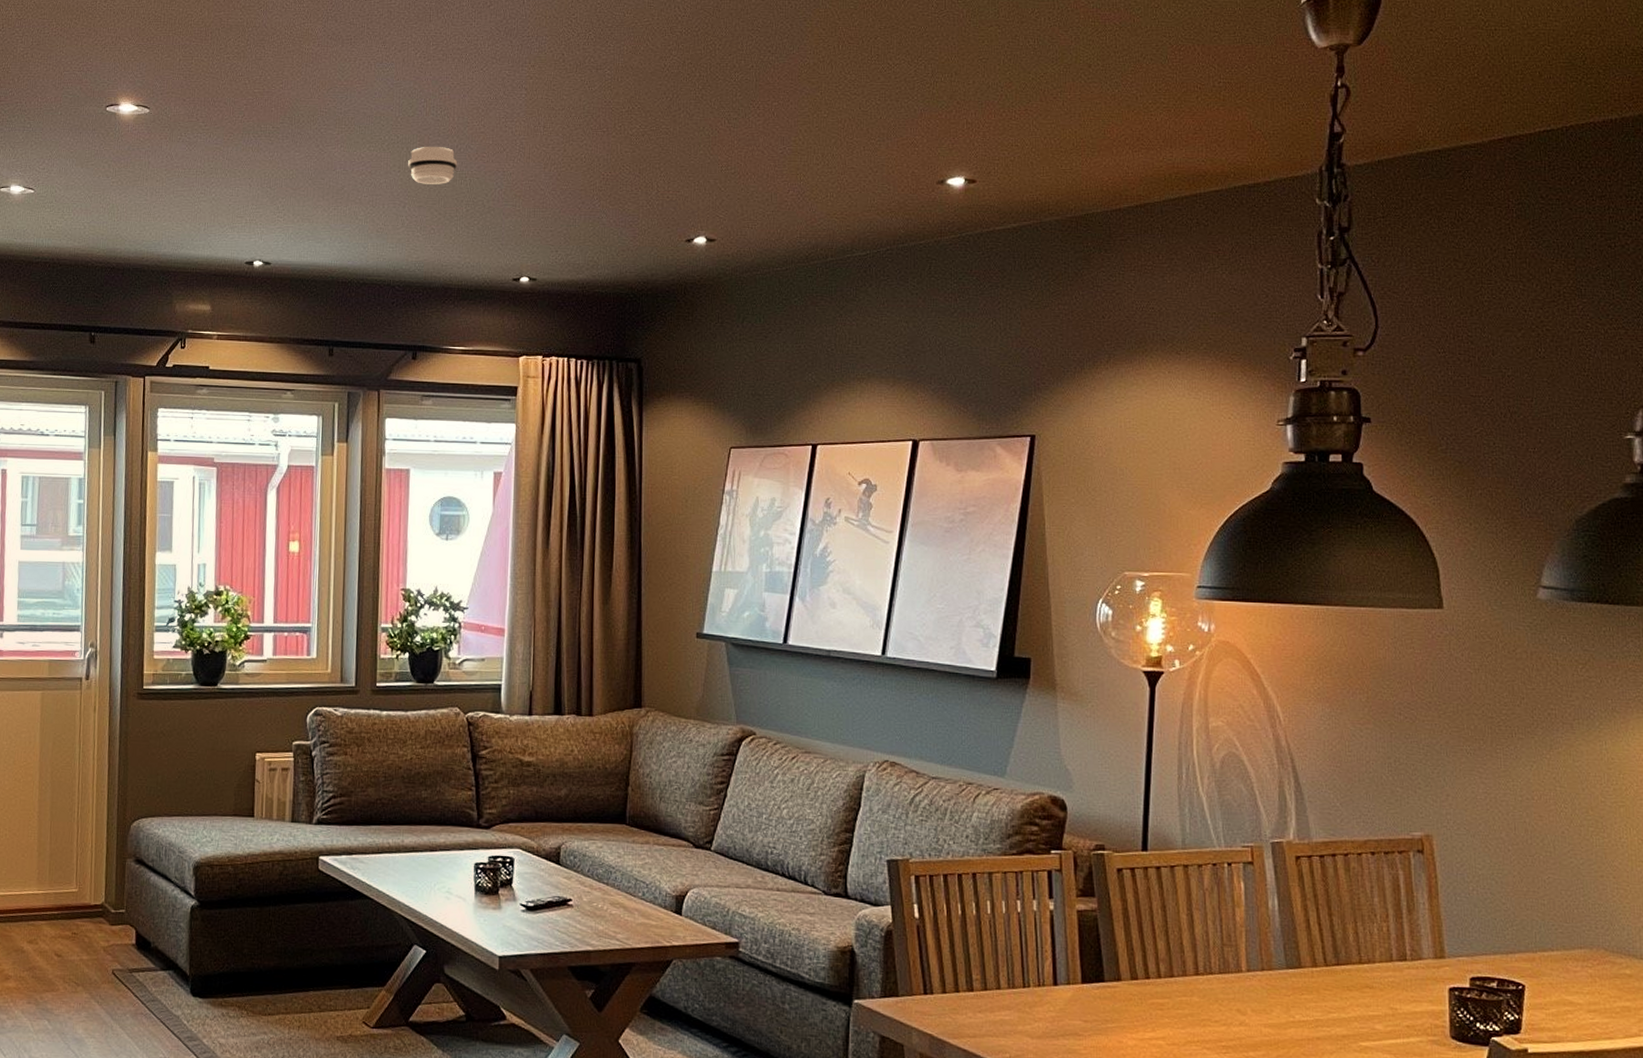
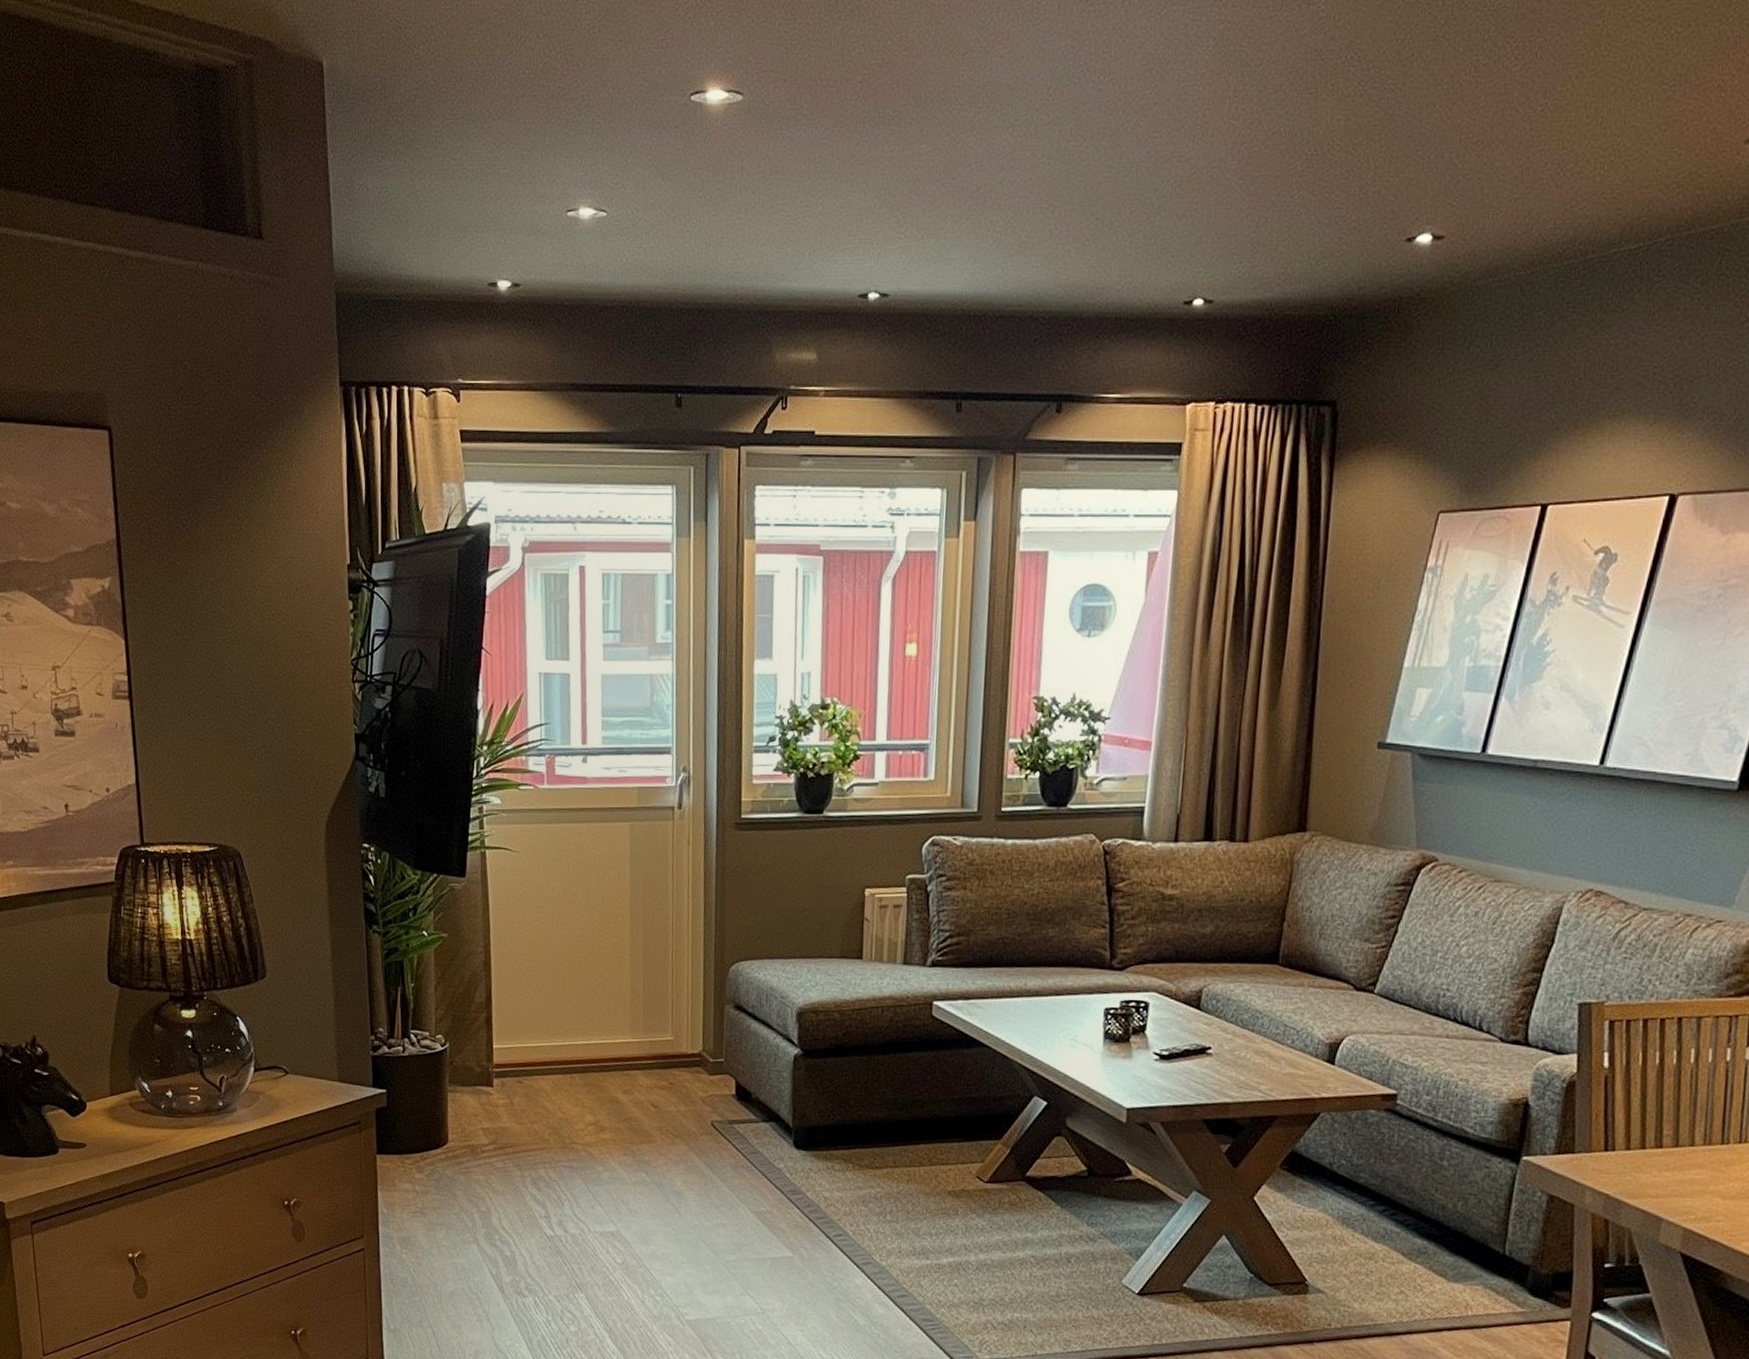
smoke detector: present [408,147,458,184] -> none [1060,126,1123,179]

